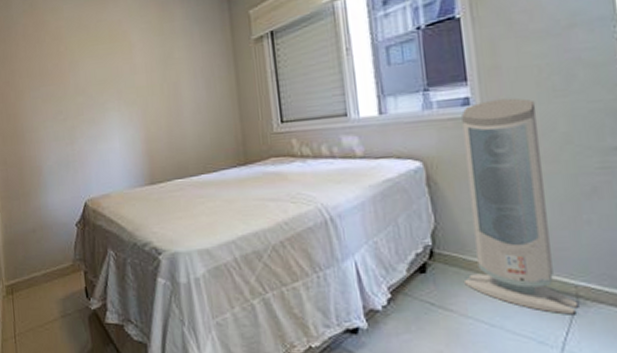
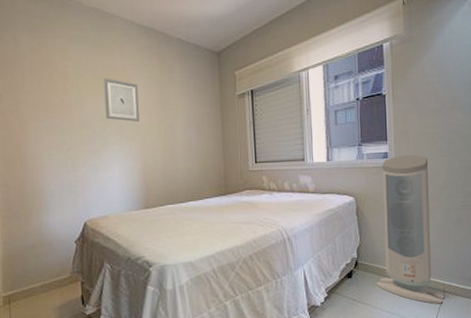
wall art: none [98,35,139,83] -> present [103,78,139,122]

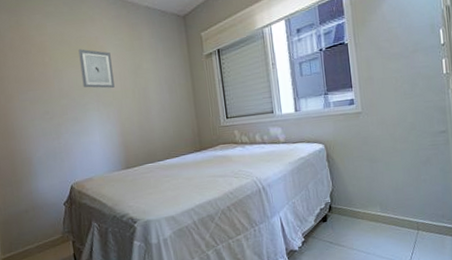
air purifier: present [376,155,445,304] -> none [349,99,419,242]

